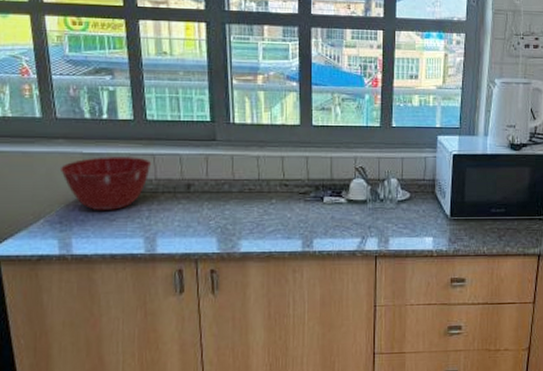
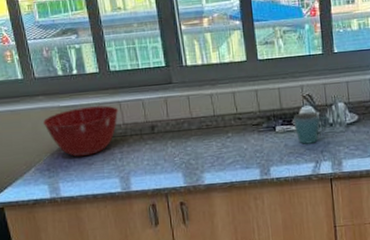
mug: none [344,185,379,218] -> present [294,111,329,144]

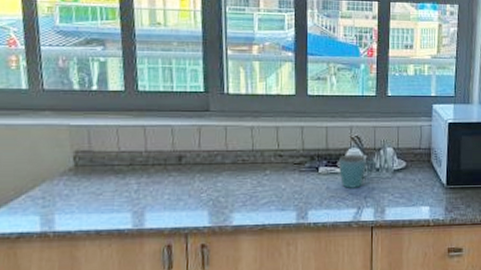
mixing bowl: present [42,105,119,156] -> none [44,129,142,184]

